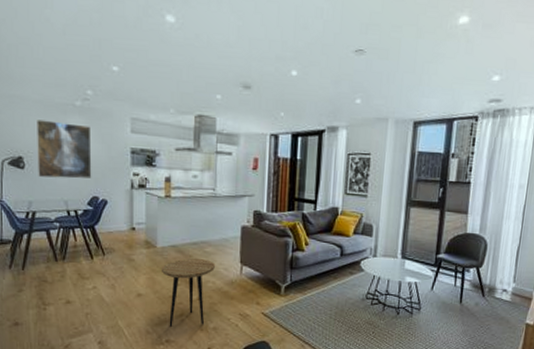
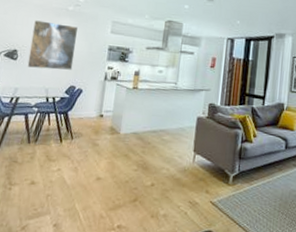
side table: present [162,258,216,327] -> none [122,145,172,212]

